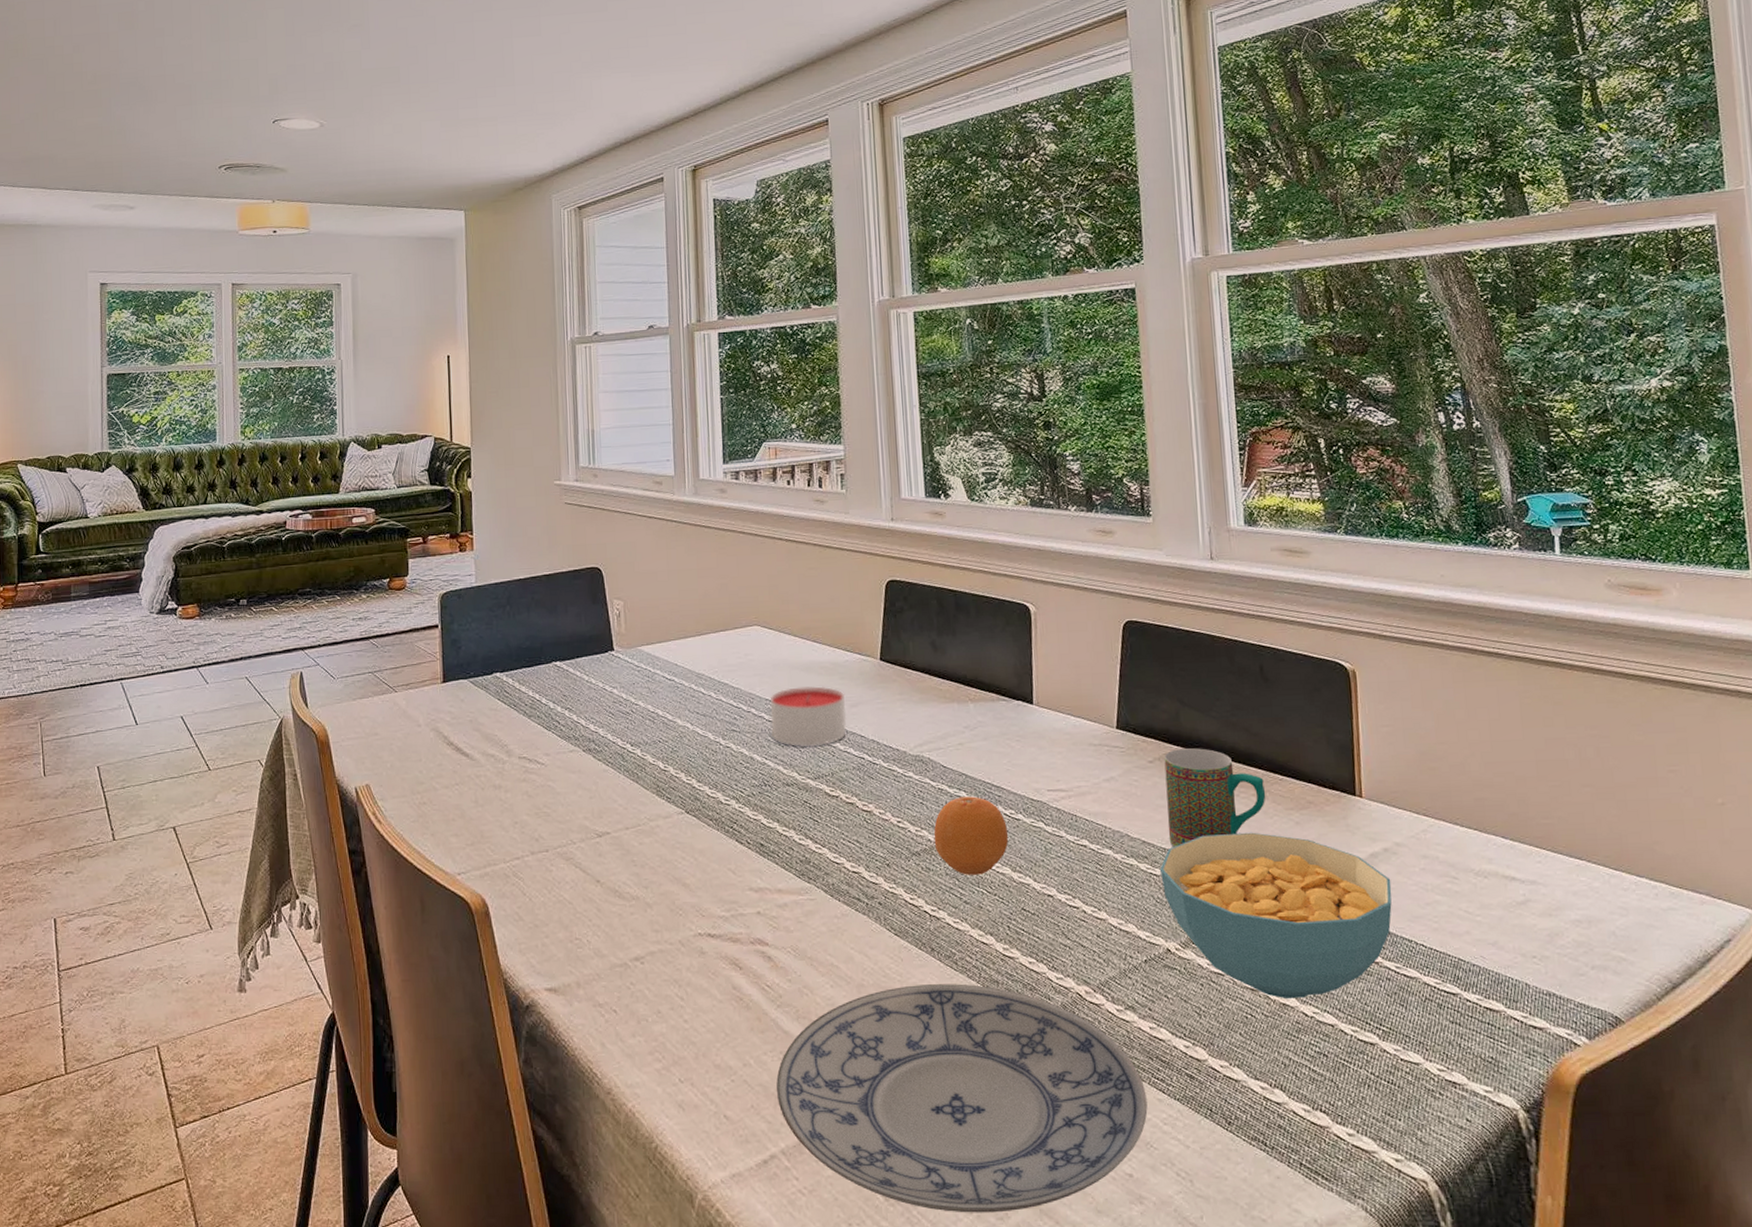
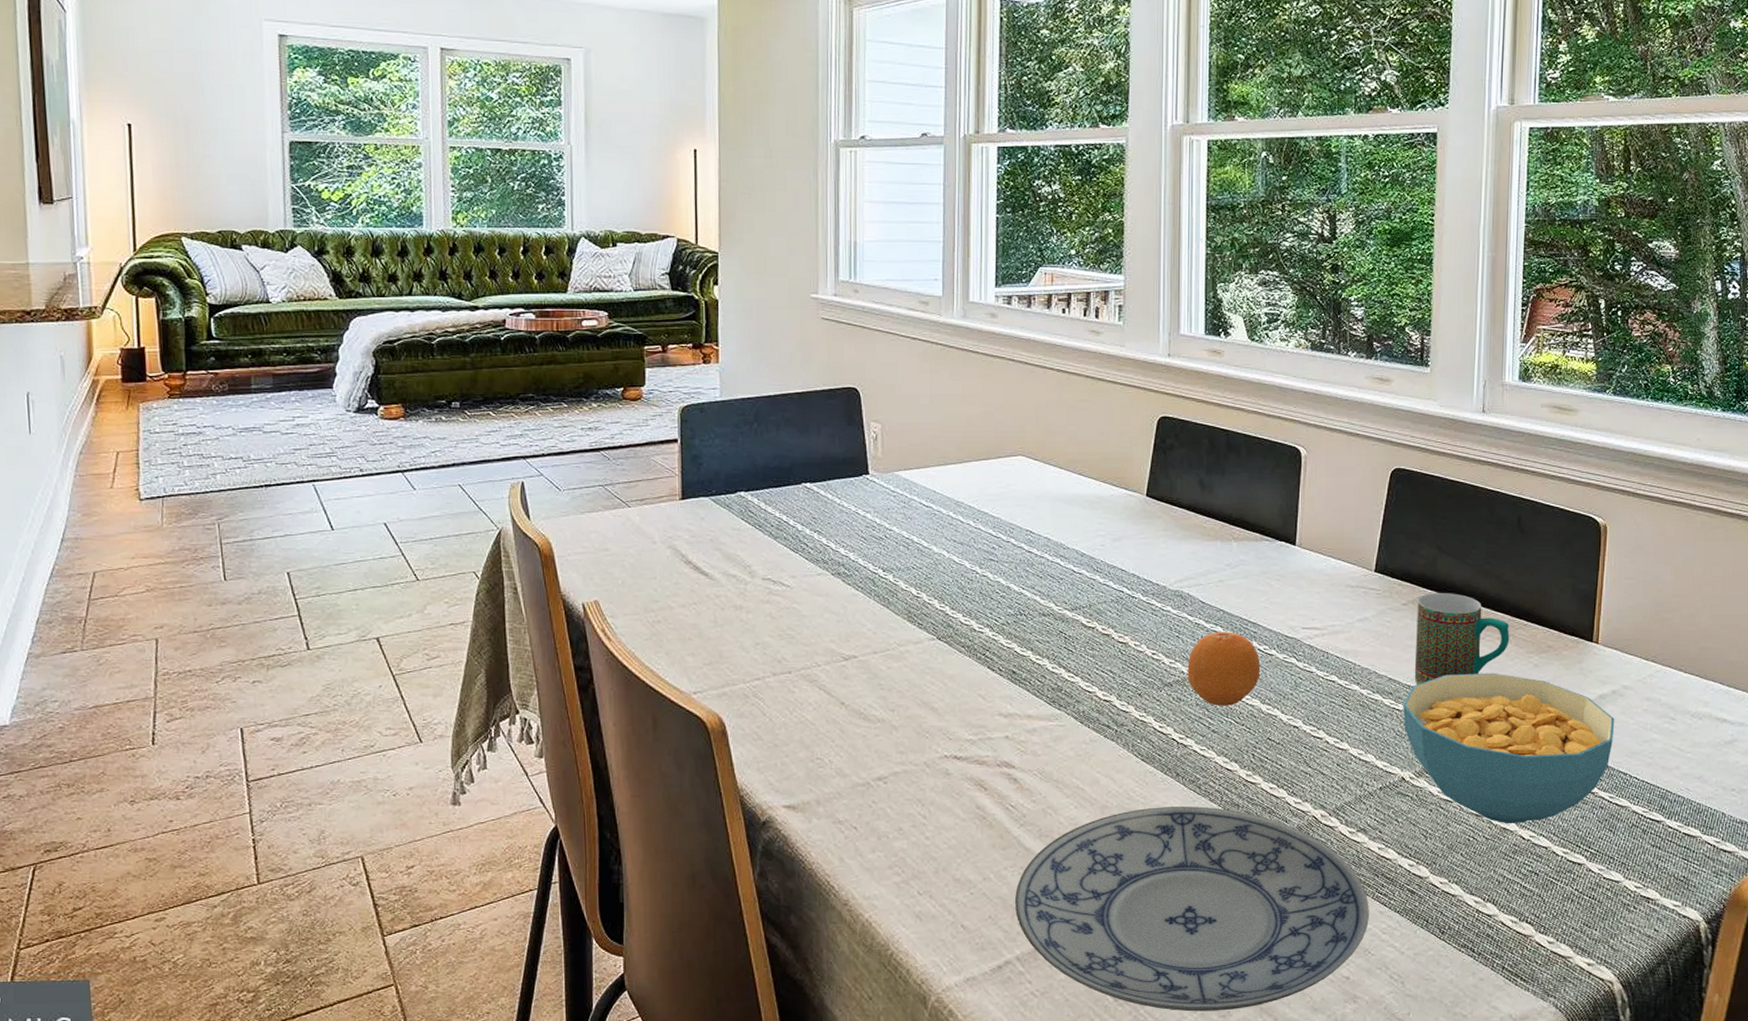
candle: present [770,686,847,747] -> none [1030,519,1108,579]

